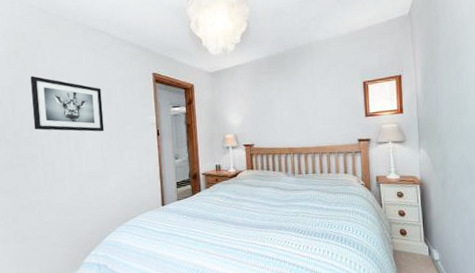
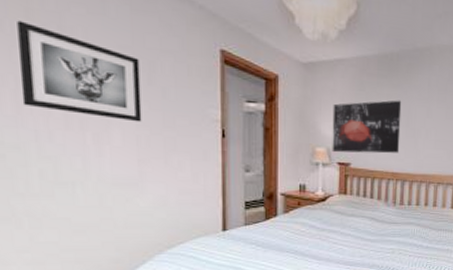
wall art: none [236,89,293,137] -> present [332,100,402,154]

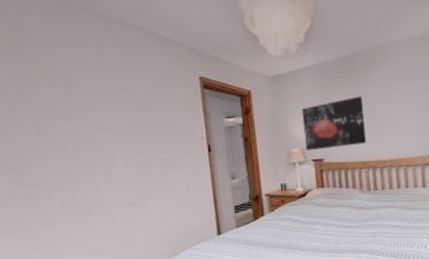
wall art: present [17,20,142,122] -> none [34,80,140,150]

